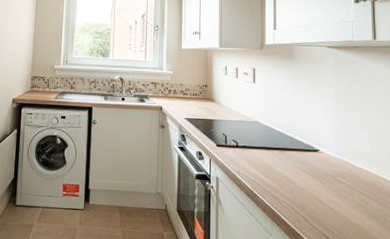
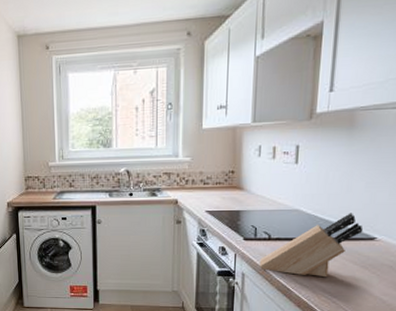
knife block: none [230,127,309,185] -> present [259,213,364,278]

